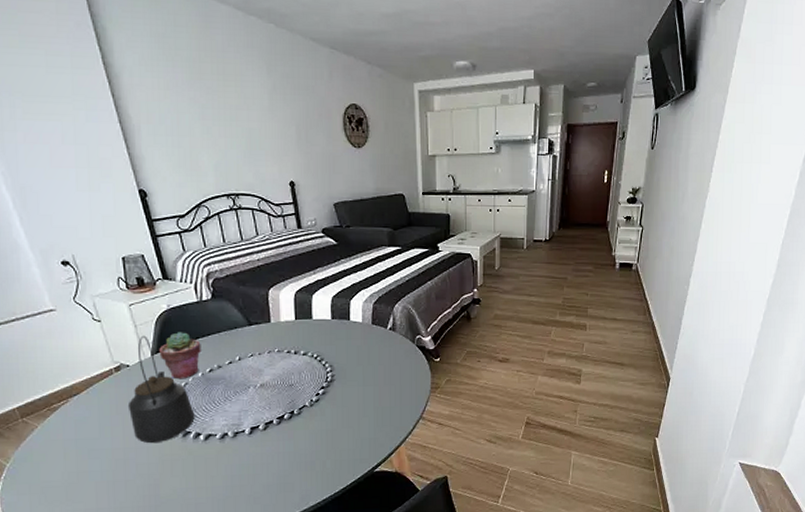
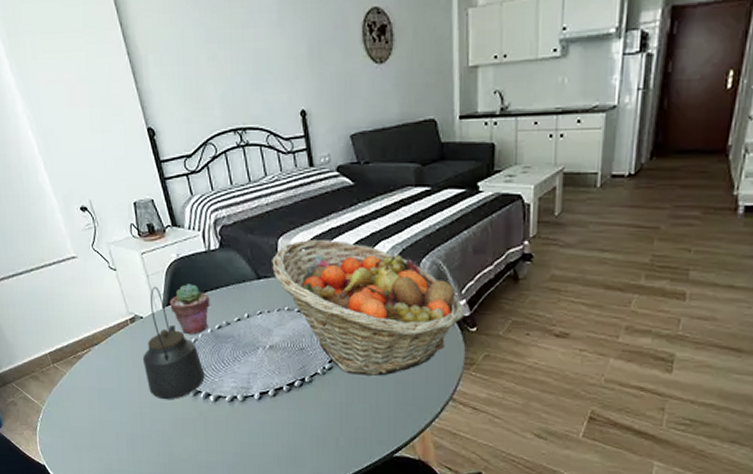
fruit basket: none [261,290,431,404] -> present [270,240,465,376]

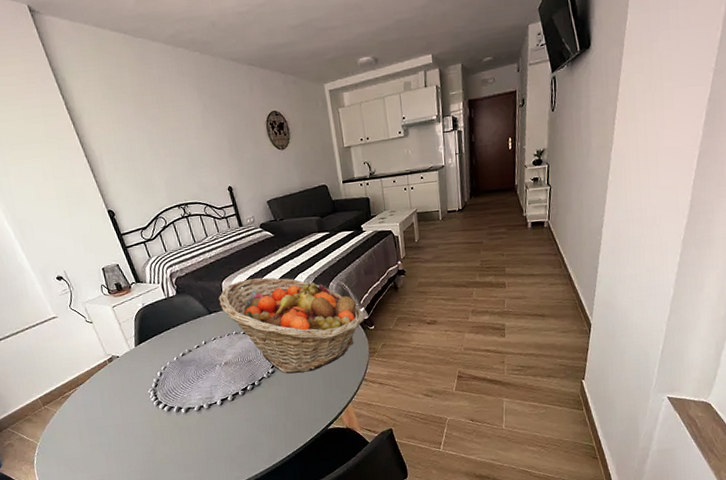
kettle: present [142,286,205,400] -> none [122,330,176,419]
potted succulent: present [170,284,210,335] -> none [140,324,174,365]

